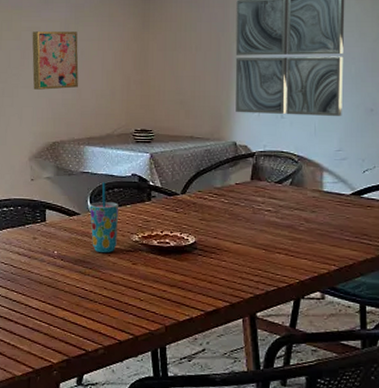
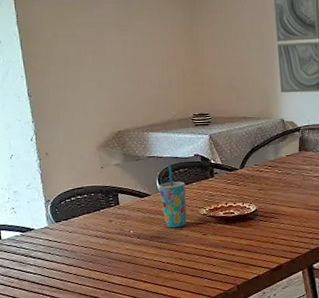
wall art: present [32,31,79,90] -> none [86,26,136,83]

